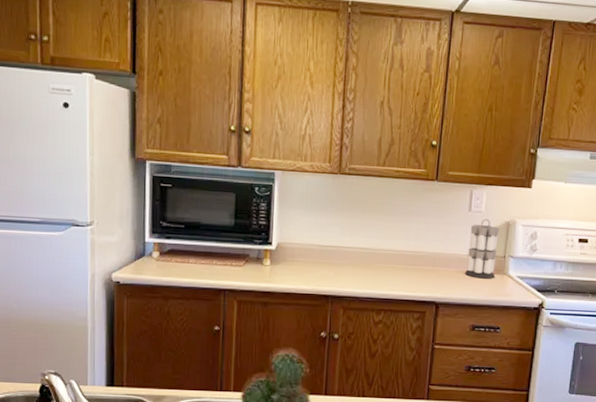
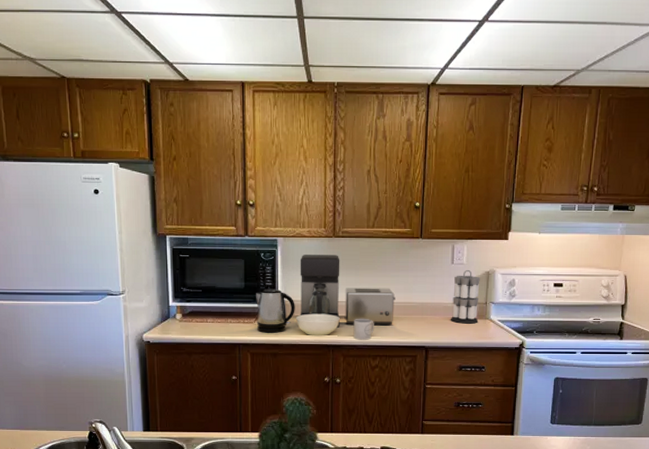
kettle: none [246,228,292,279] -> present [255,288,295,333]
bowl: none [291,258,342,286] -> present [295,313,340,336]
coffee maker: none [296,192,345,275] -> present [300,255,340,327]
toaster: none [346,232,406,277] -> present [344,288,396,326]
mug: none [355,266,380,293] -> present [353,318,374,341]

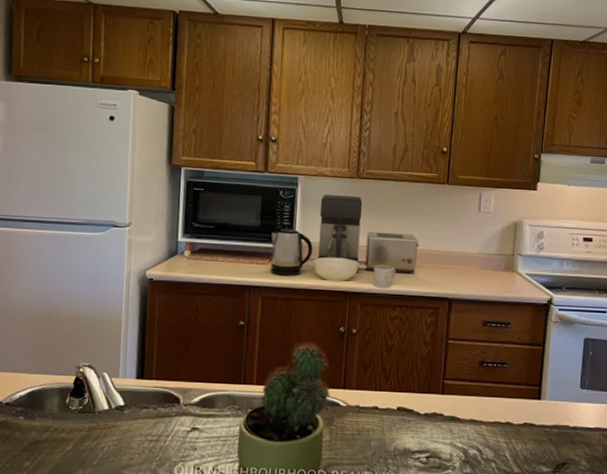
spice rack: present [451,269,480,324] -> none [476,218,508,276]

